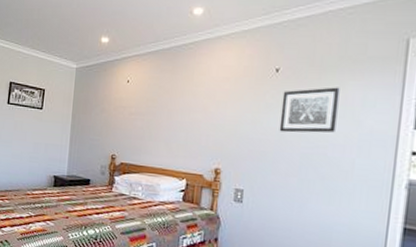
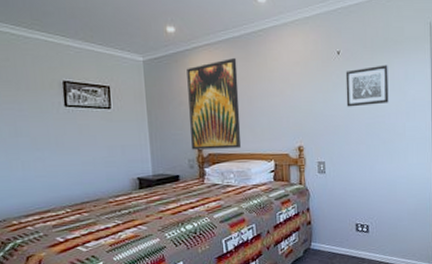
wall art: none [105,70,163,161] -> present [187,58,242,150]

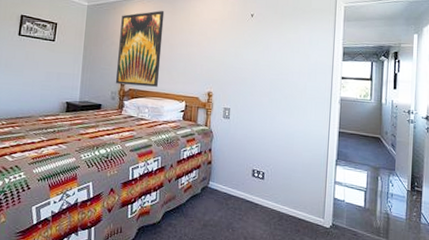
wall art: present [345,64,389,107] -> none [255,29,295,64]

